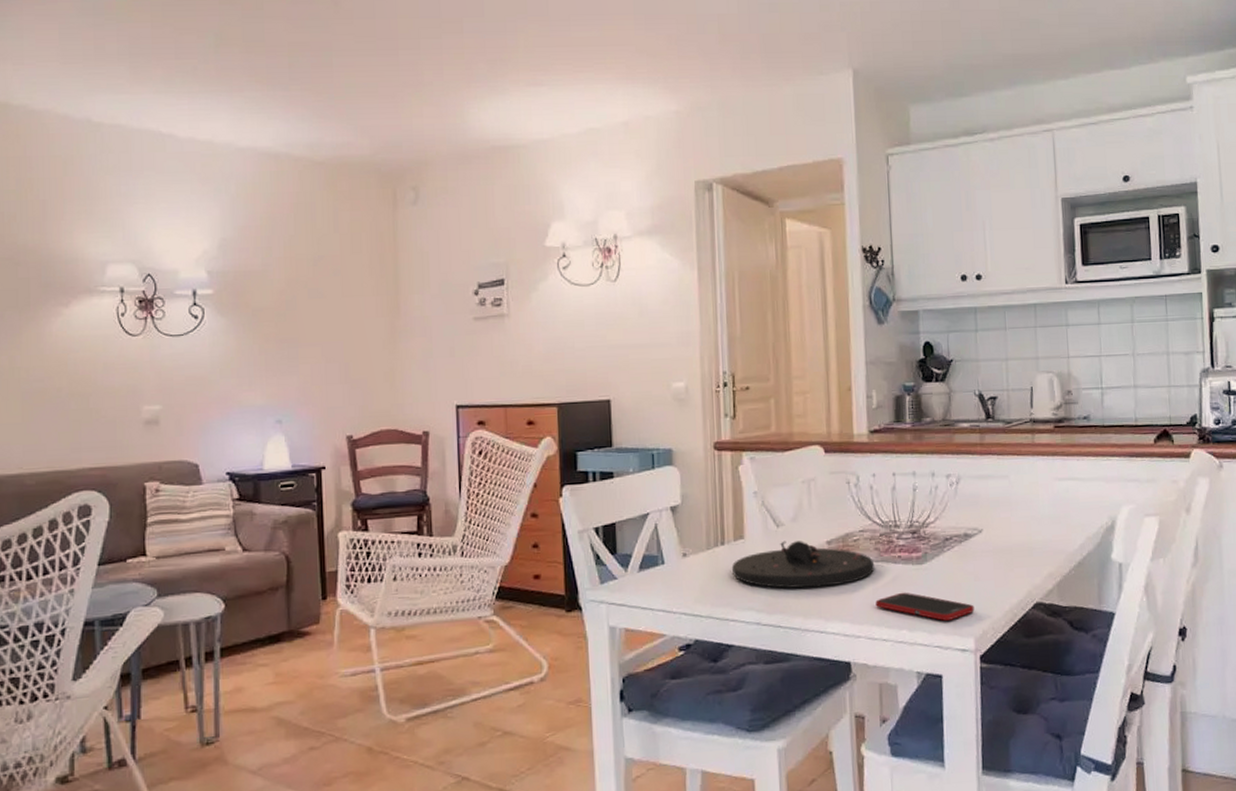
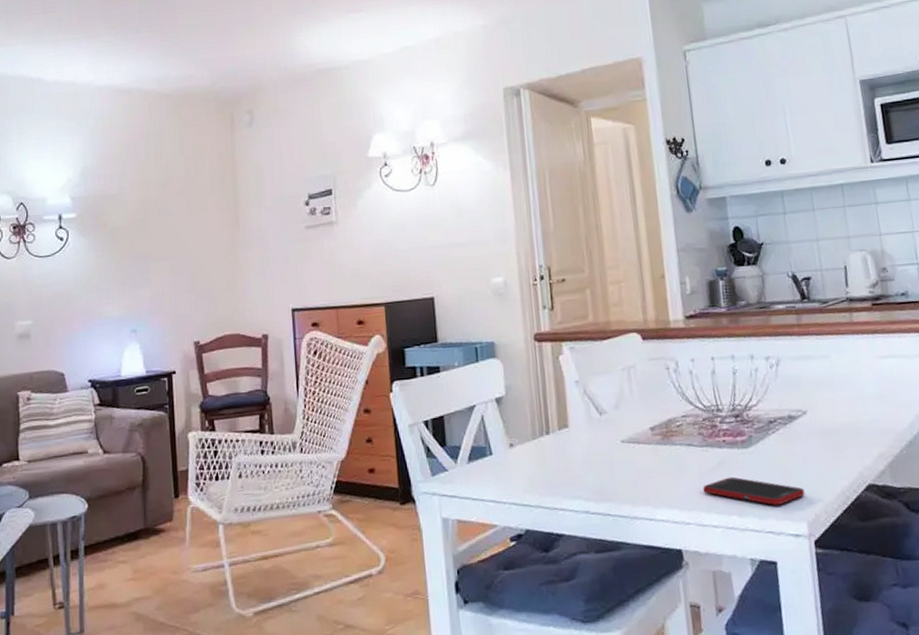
plate: present [732,540,875,589] -> none [558,428,700,476]

